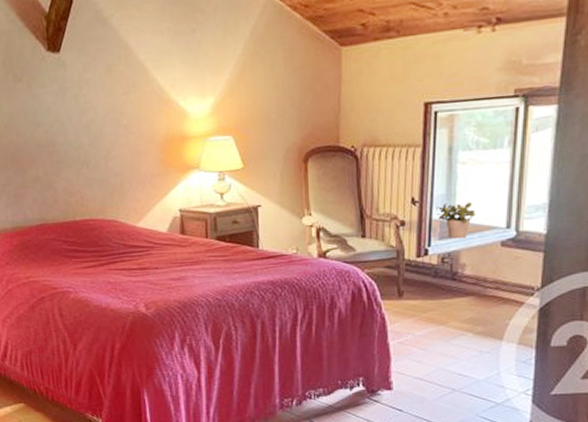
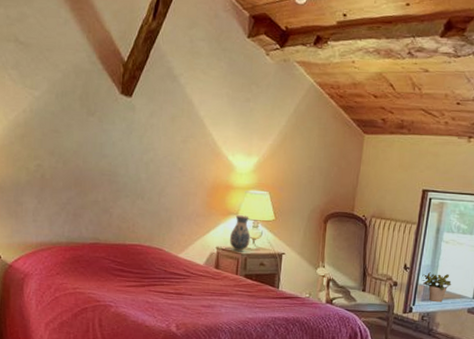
vase: none [192,168,218,210] -> present [229,215,251,251]

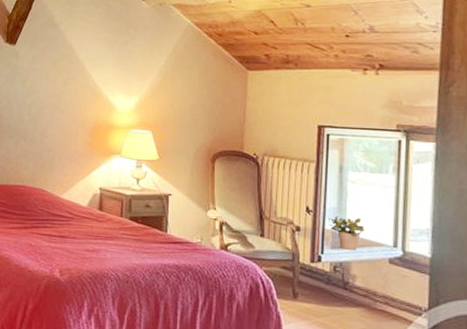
vase: present [229,215,251,251] -> none [112,155,134,192]

